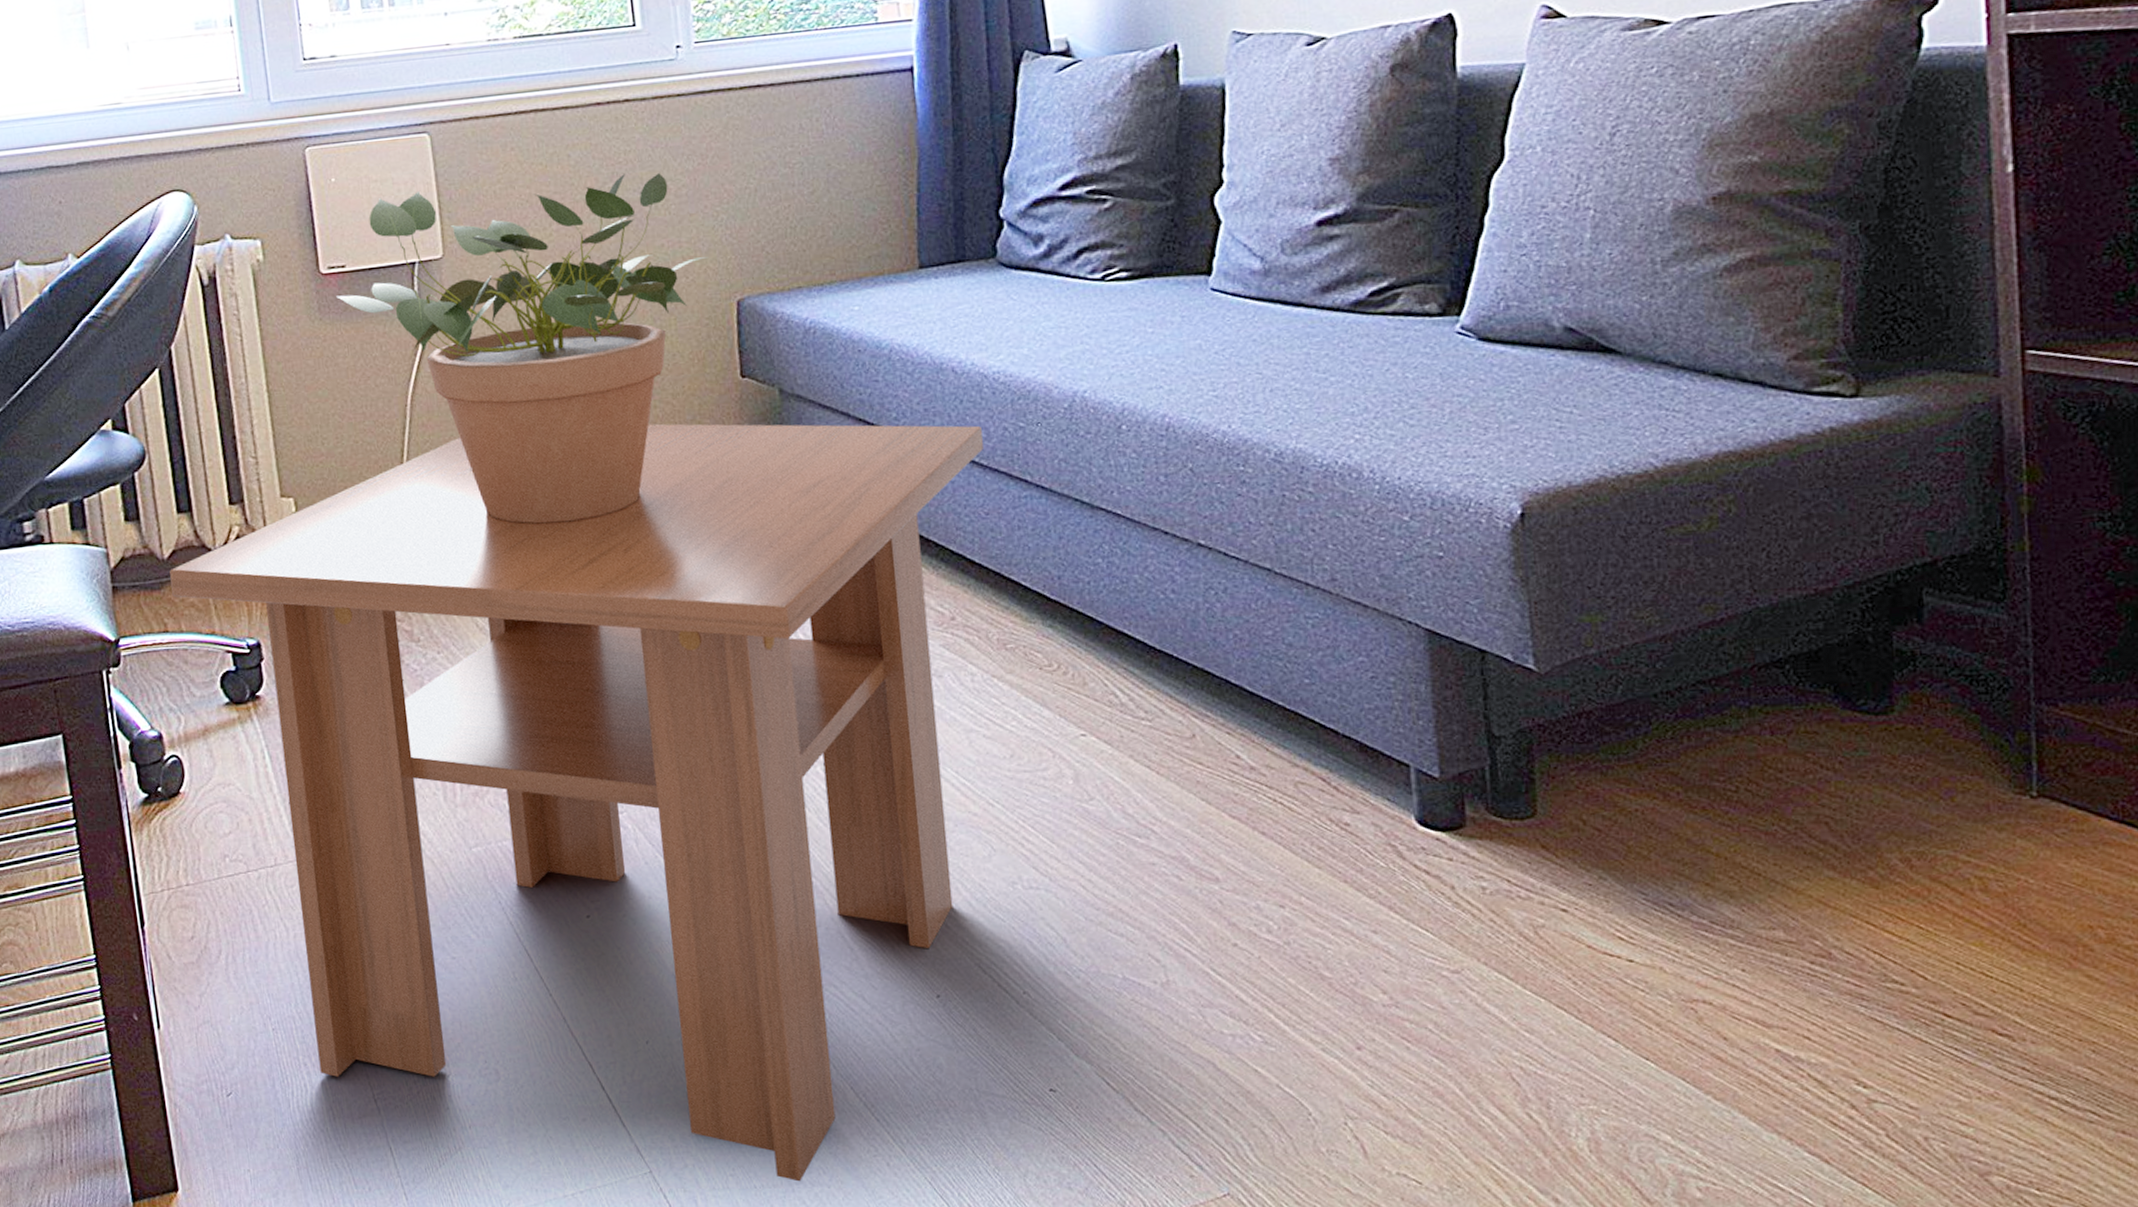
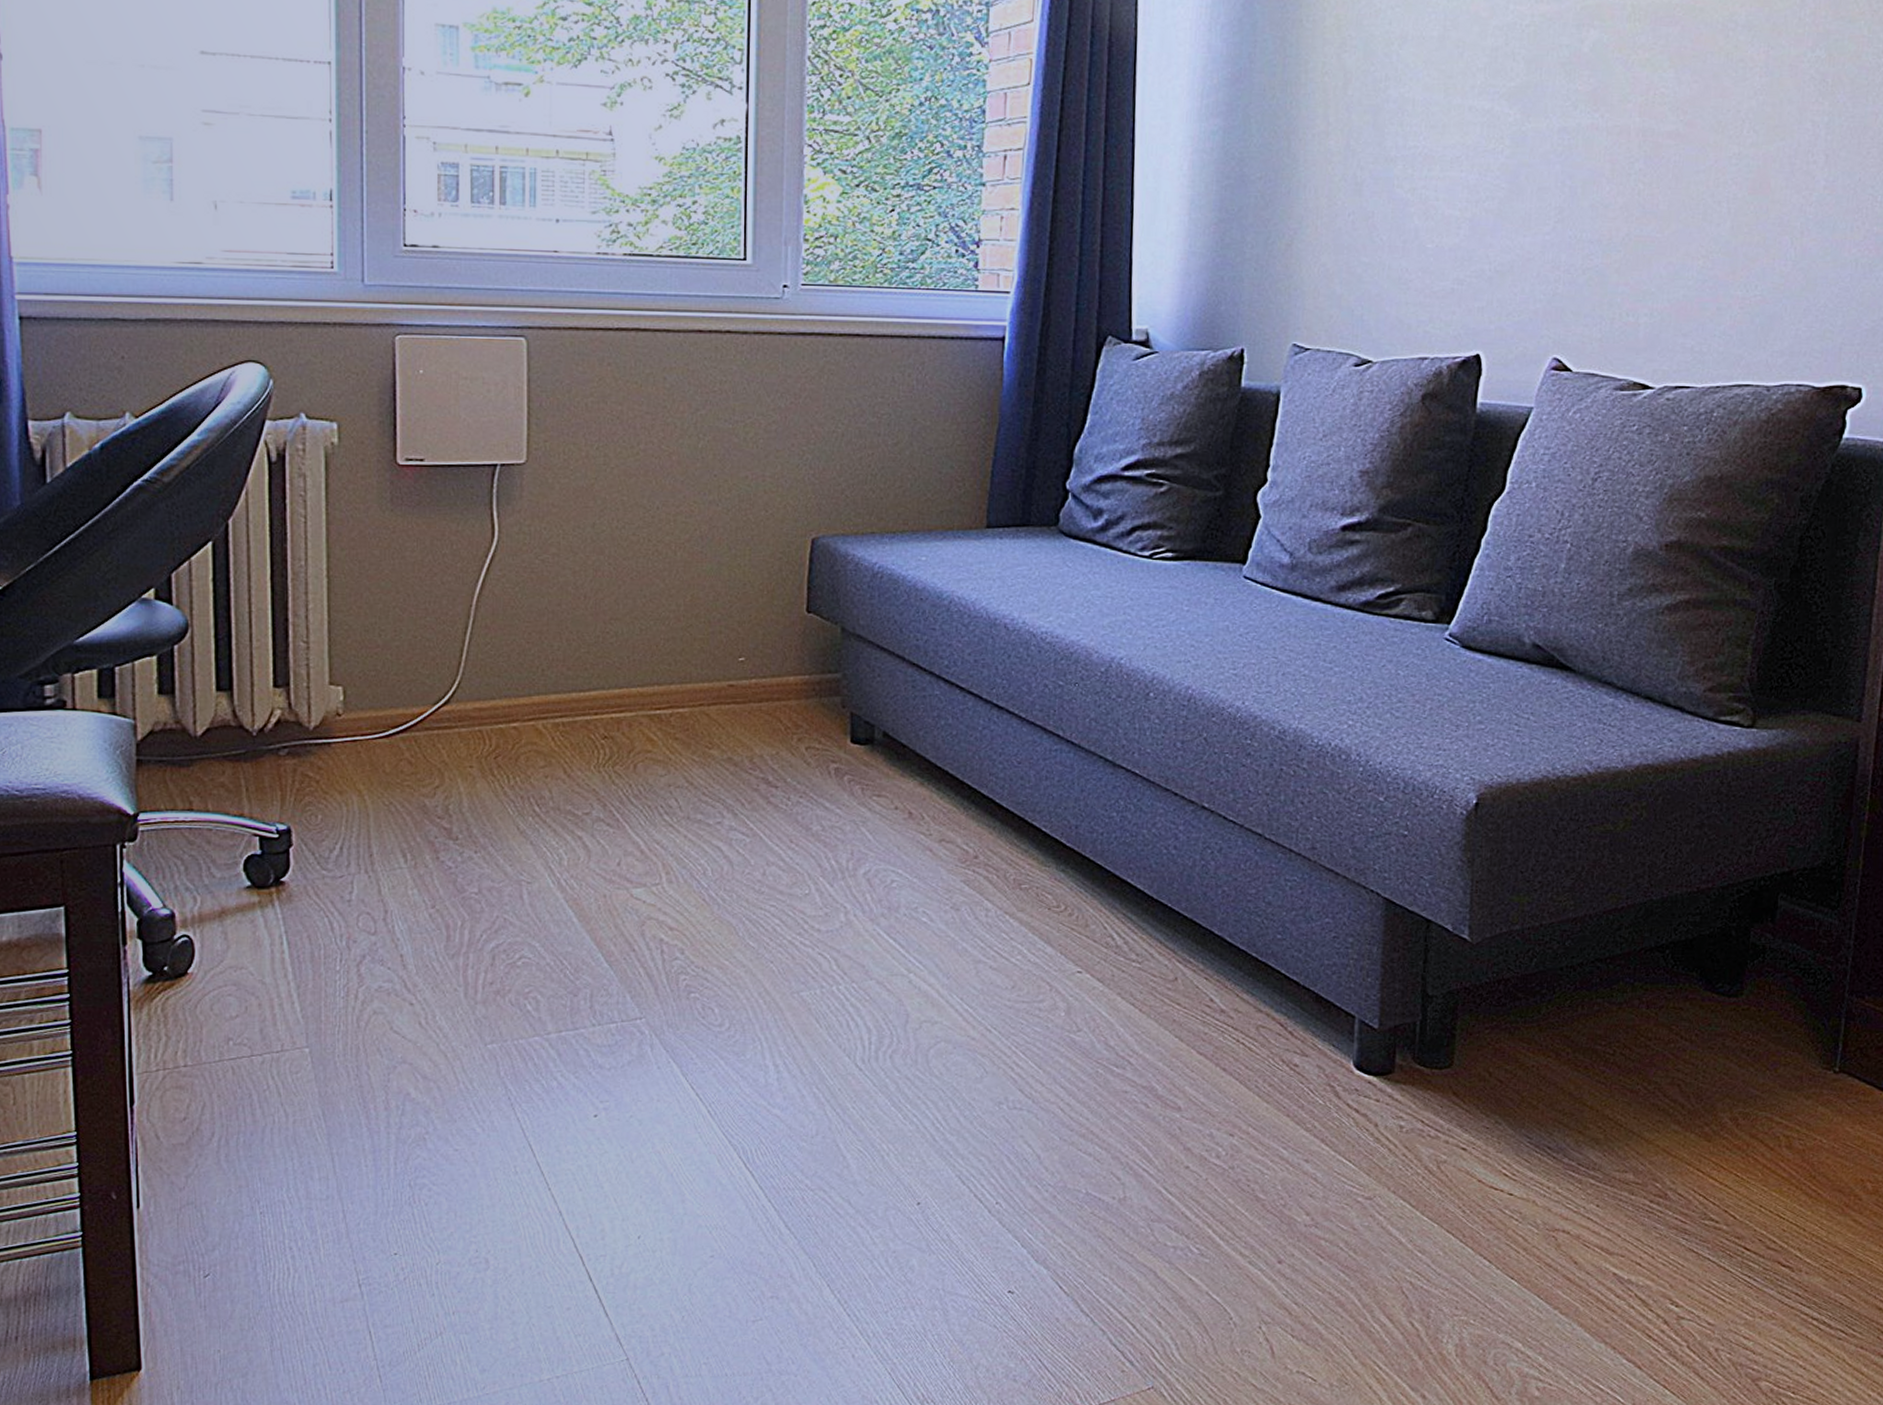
coffee table: present [170,423,983,1182] -> none [201,643,1024,1371]
potted plant: present [336,172,708,525] -> none [411,393,789,736]

